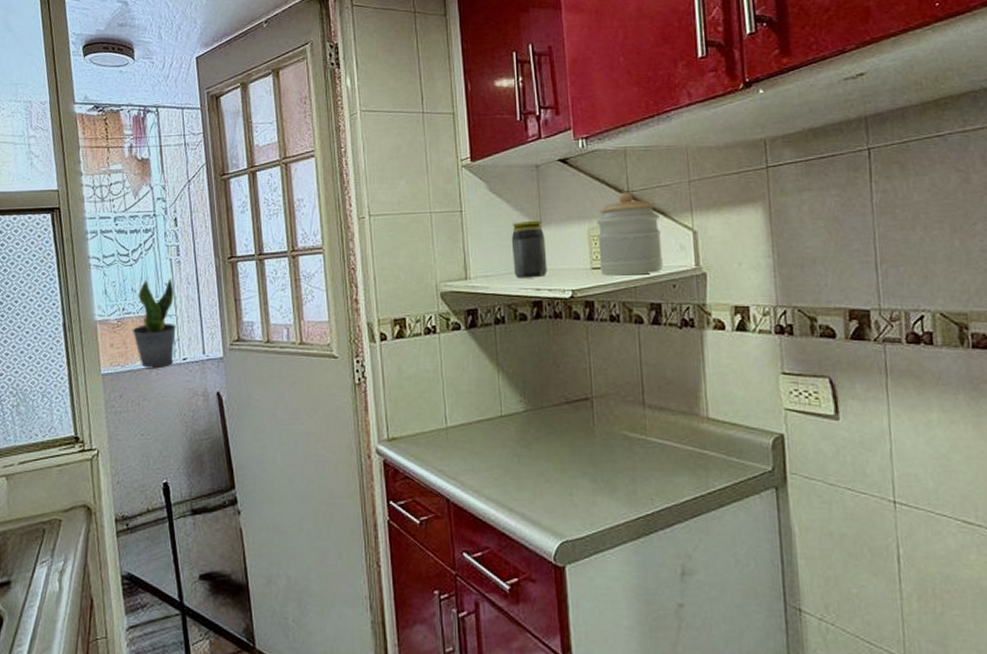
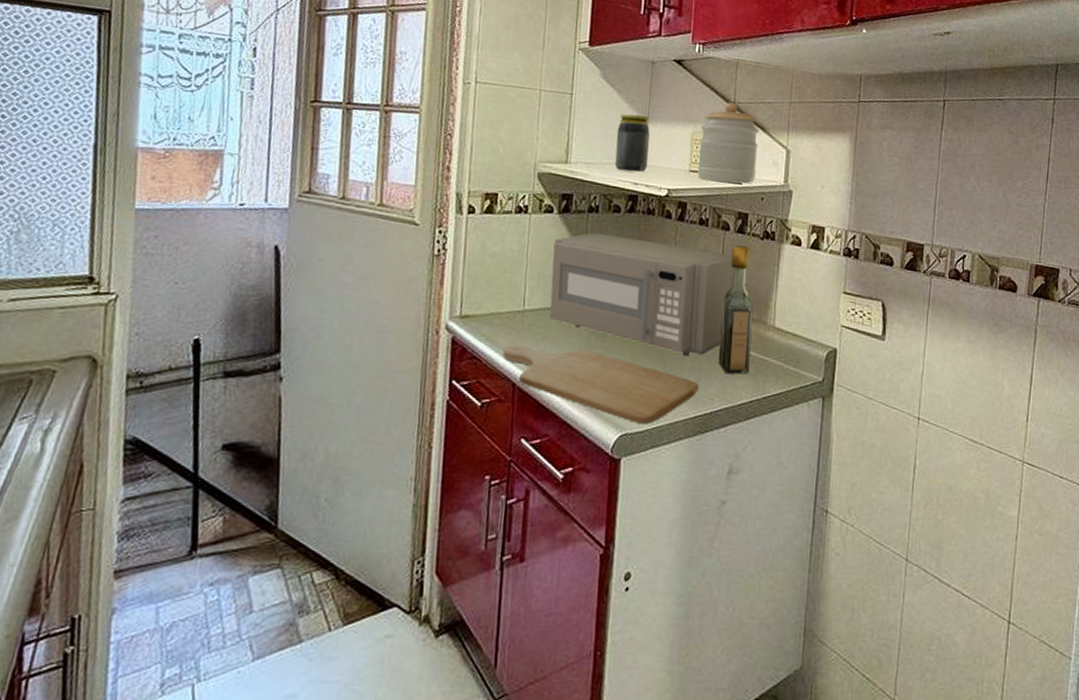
potted plant: present [132,278,176,369] -> none [181,109,241,211]
chopping board: none [433,460,636,529] -> present [503,344,699,424]
microwave: none [466,343,656,458] -> present [549,232,734,357]
bottle: none [646,337,687,471] -> present [718,245,754,375]

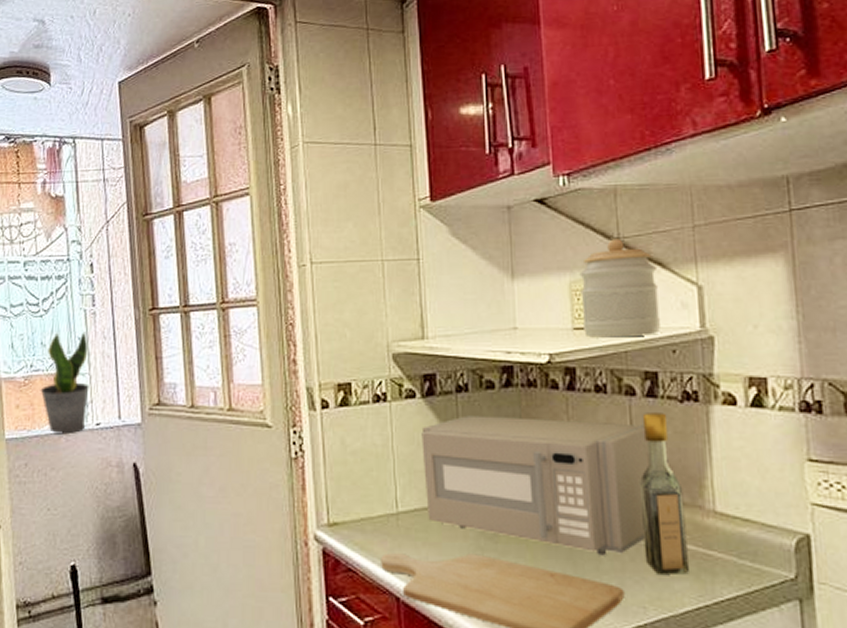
potted plant: none [181,109,241,211] -> present [40,332,89,435]
jar: present [614,114,650,173] -> none [477,271,520,339]

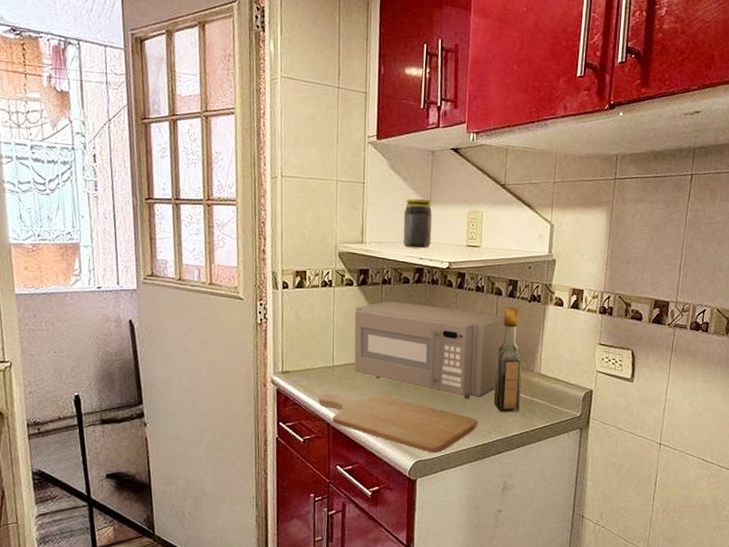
potted plant: present [40,332,89,435] -> none [47,209,92,294]
jar: none [477,271,520,339] -> present [403,198,432,249]
jar: present [579,239,662,338] -> none [473,184,527,255]

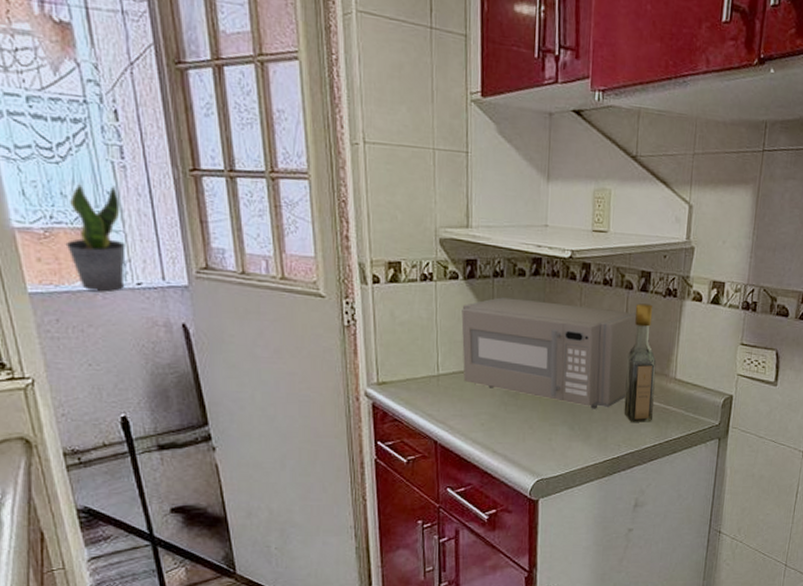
potted plant: none [47,209,92,294] -> present [65,183,125,292]
chopping board: present [318,393,478,452] -> none [423,407,607,469]
jar: present [403,198,432,249] -> none [516,172,551,235]

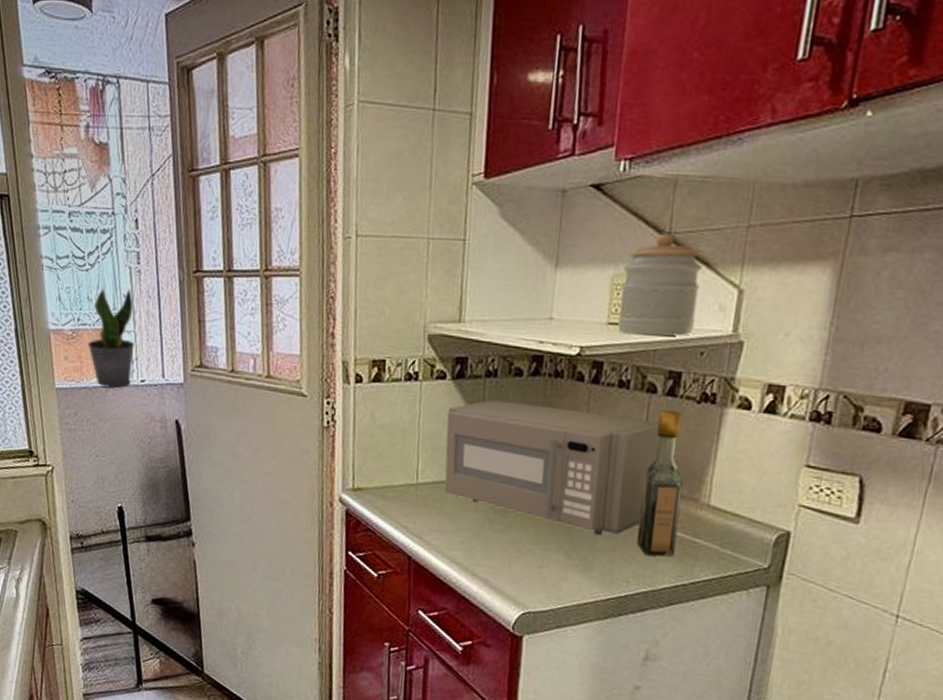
jar: none [599,156,662,242] -> present [616,233,702,336]

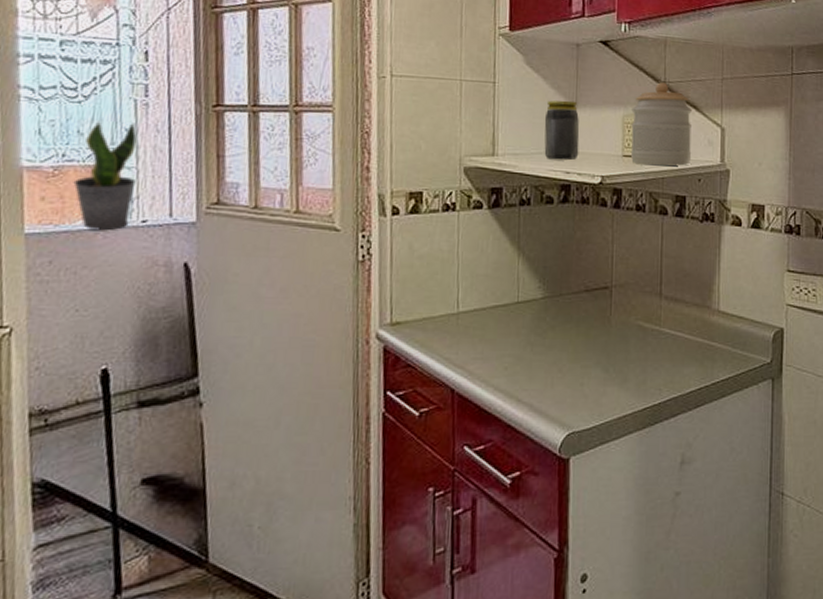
microwave: present [444,400,660,536] -> none [485,226,674,348]
jar: none [515,258,559,329] -> present [544,100,580,161]
bottle: present [636,410,684,557] -> none [663,229,697,362]

